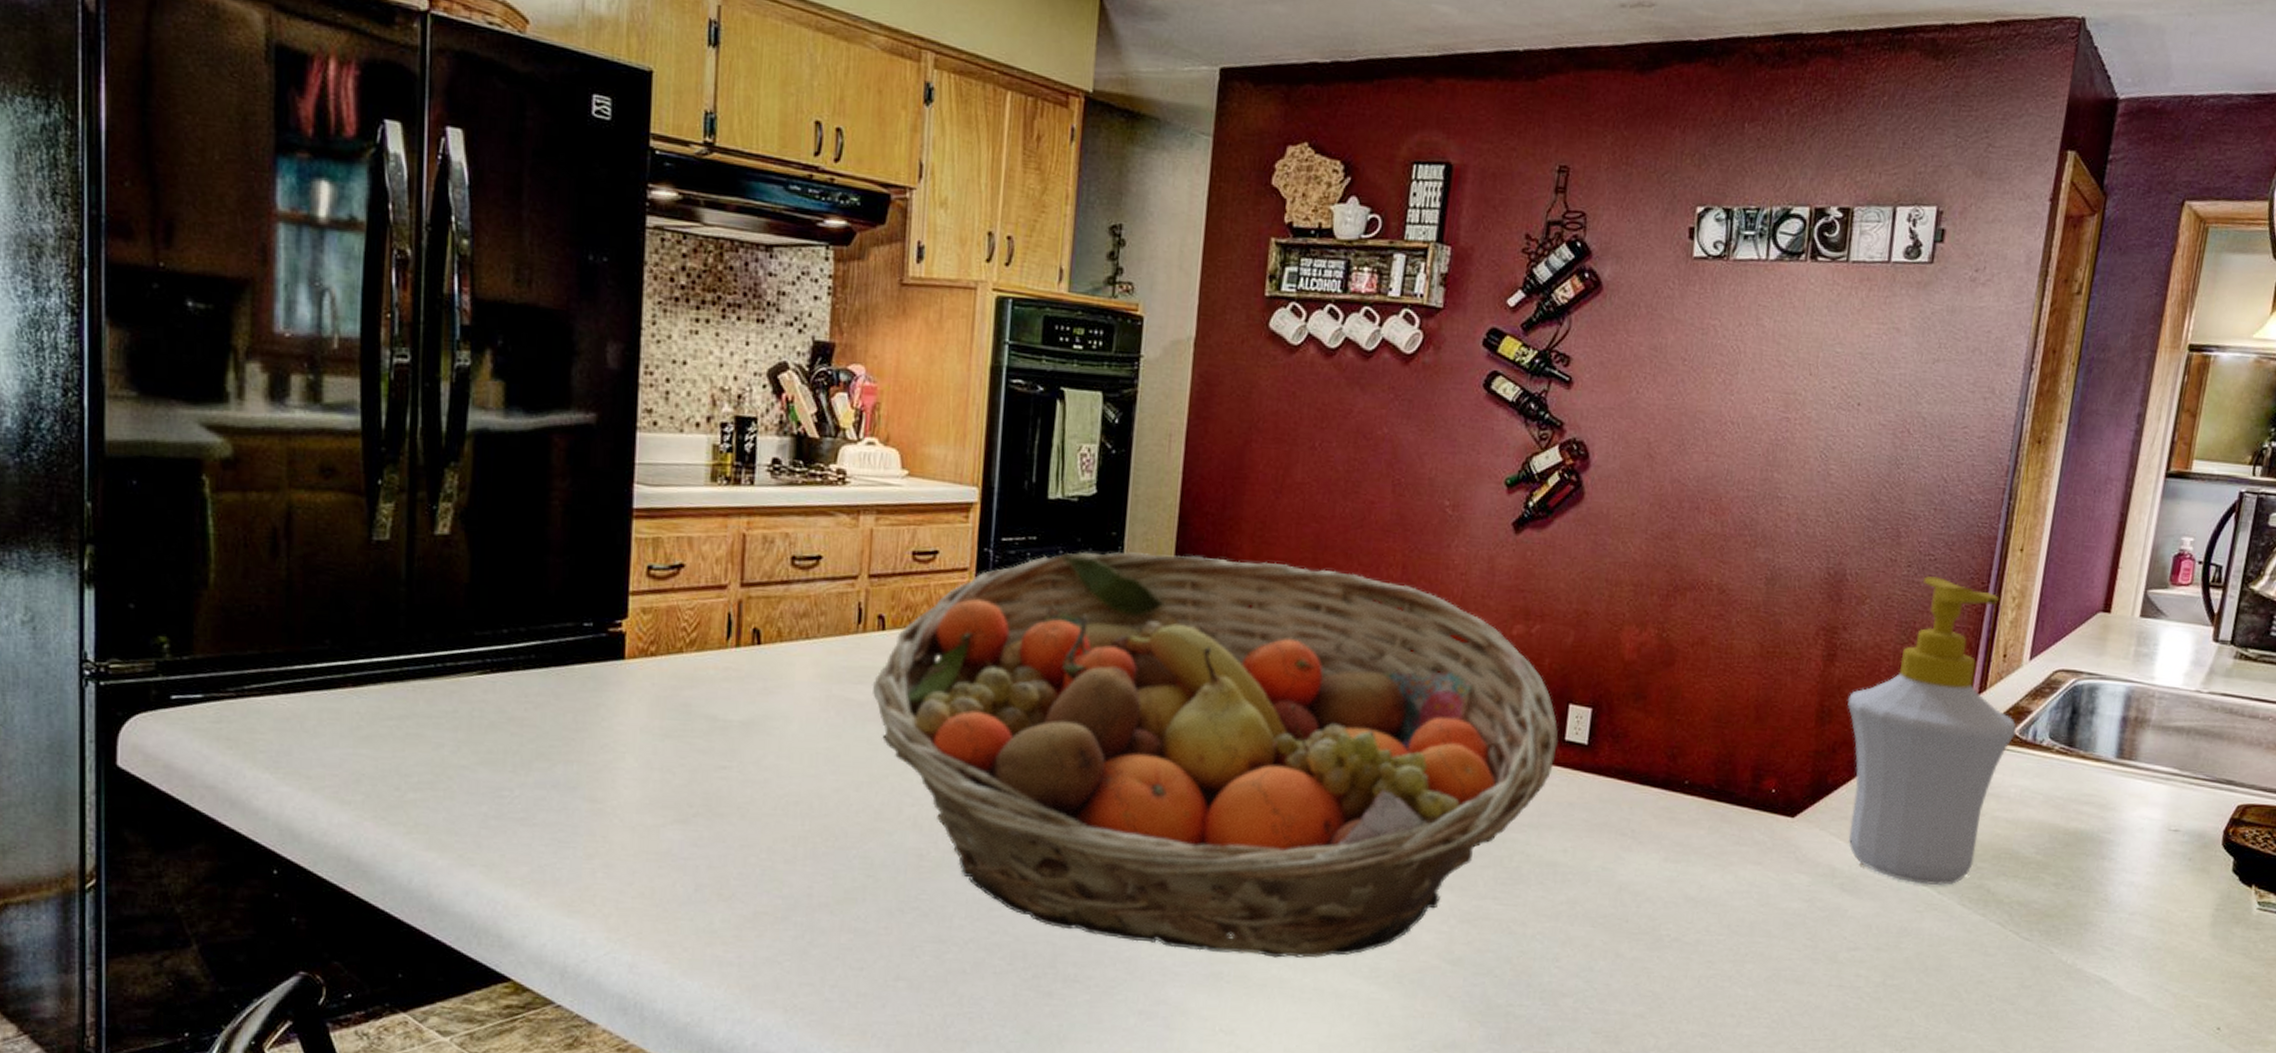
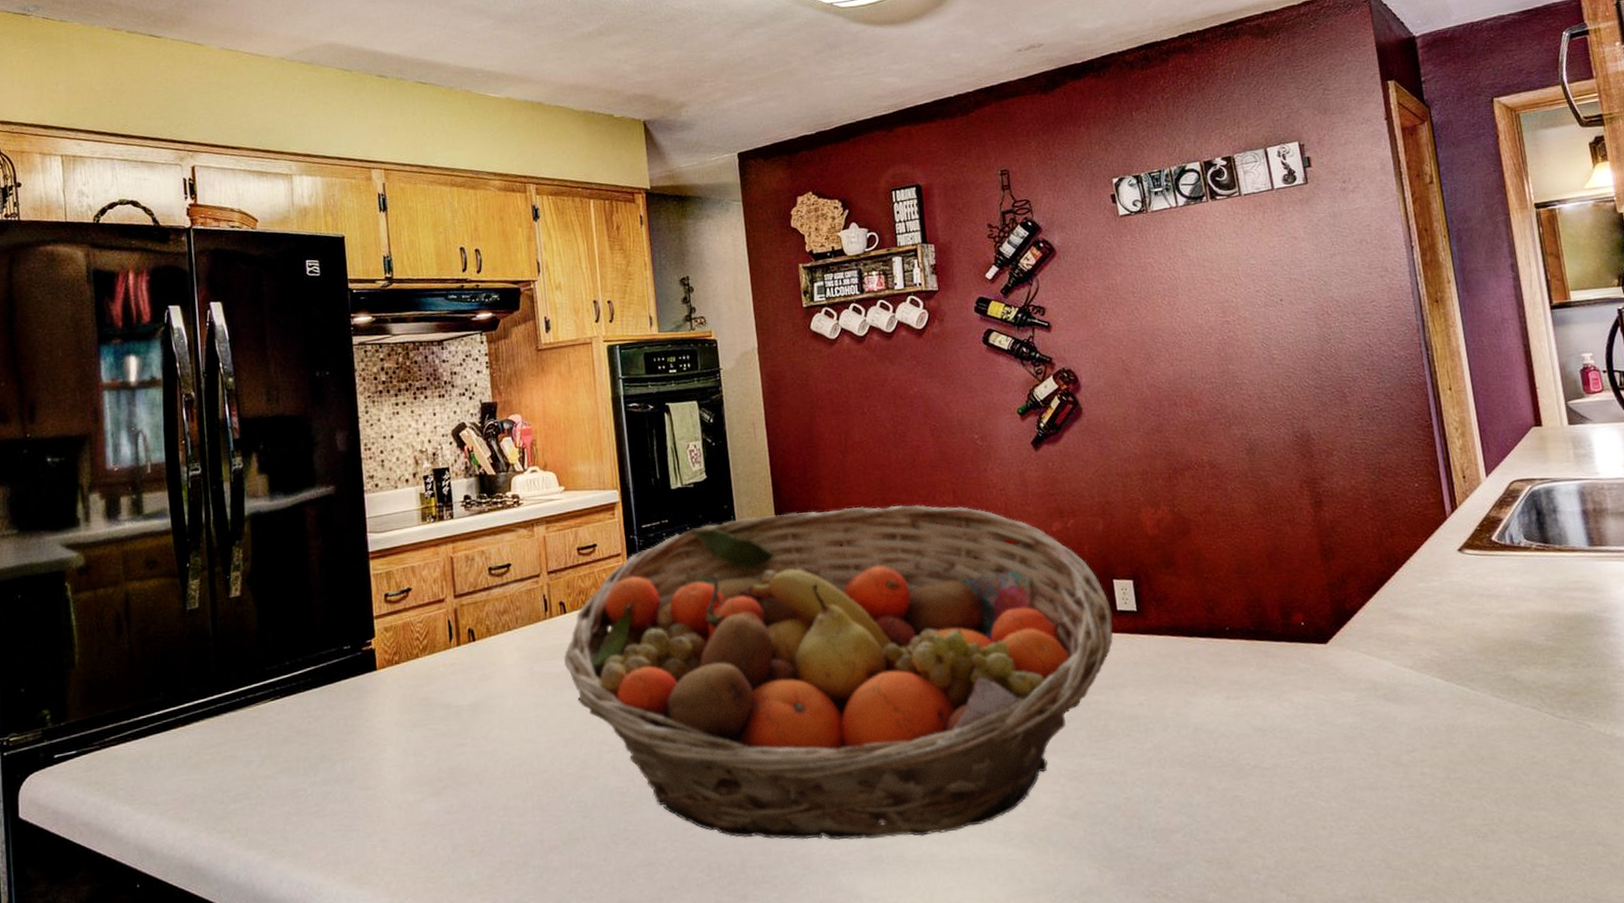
soap bottle: present [1847,575,2017,885] -> none [1342,422,1495,684]

